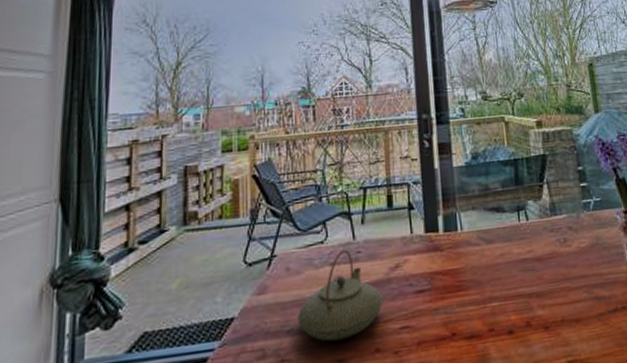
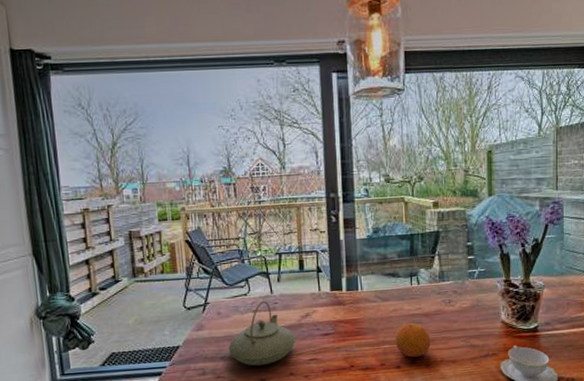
fruit: none [504,270,548,319] -> present [395,322,431,358]

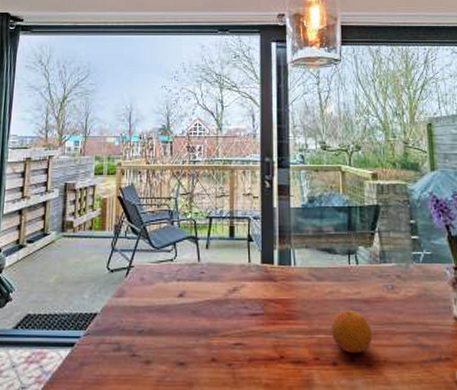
teapot: present [228,301,297,367] -> none [147,269,222,346]

